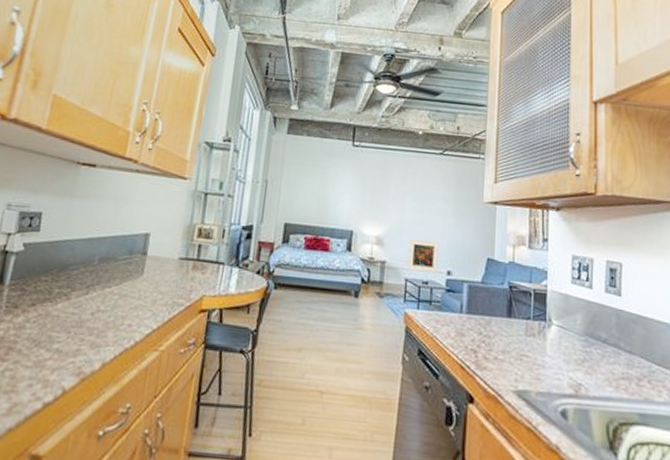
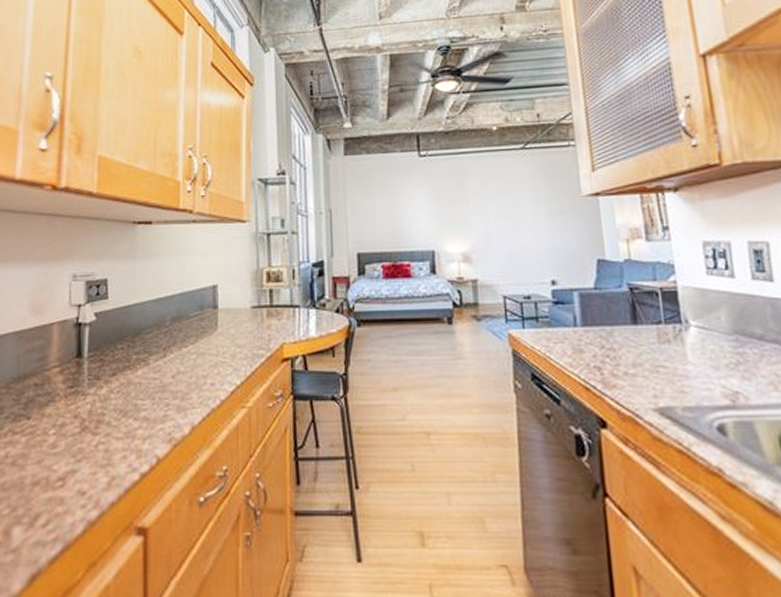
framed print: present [408,238,439,272] -> none [501,248,539,285]

